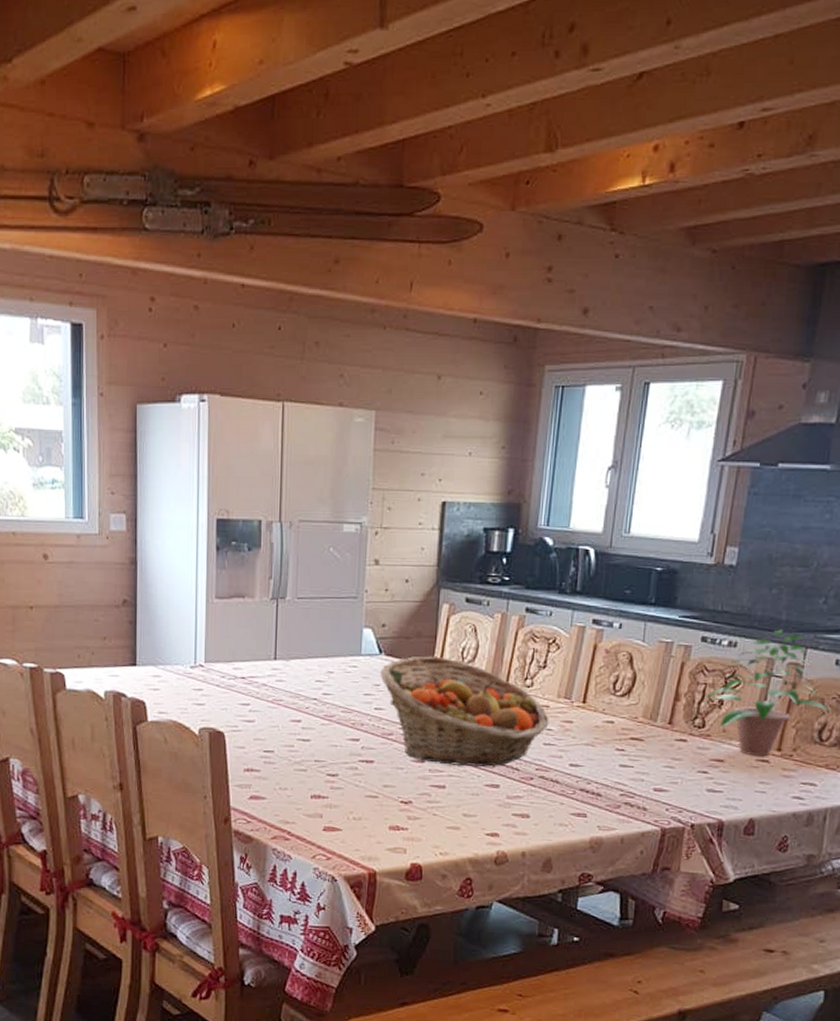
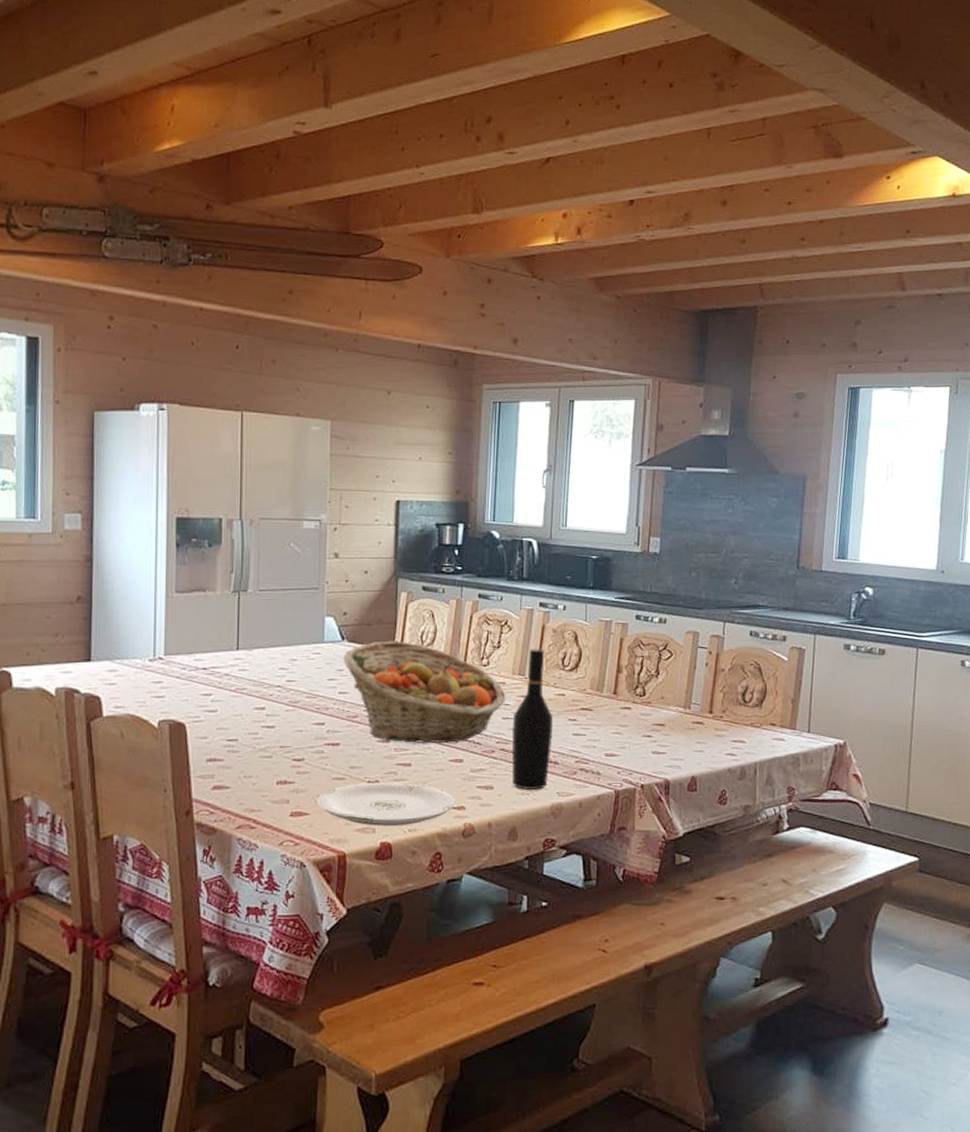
plate: none [350,802,489,848] -> present [317,782,455,826]
wine bottle: none [549,670,600,821] -> present [511,649,554,790]
potted plant: present [701,629,833,757] -> none [641,607,752,719]

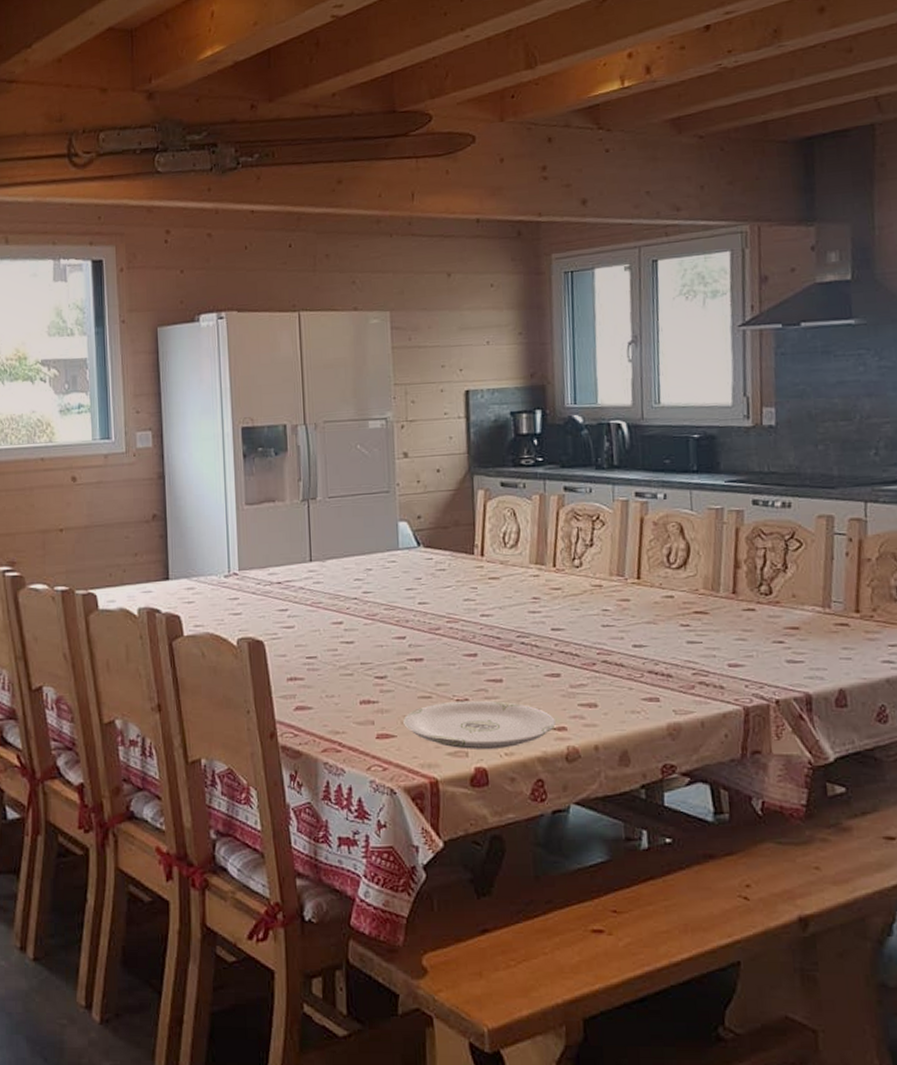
fruit basket: present [343,641,506,743] -> none [420,543,605,657]
wine bottle: present [511,649,554,790] -> none [614,545,663,707]

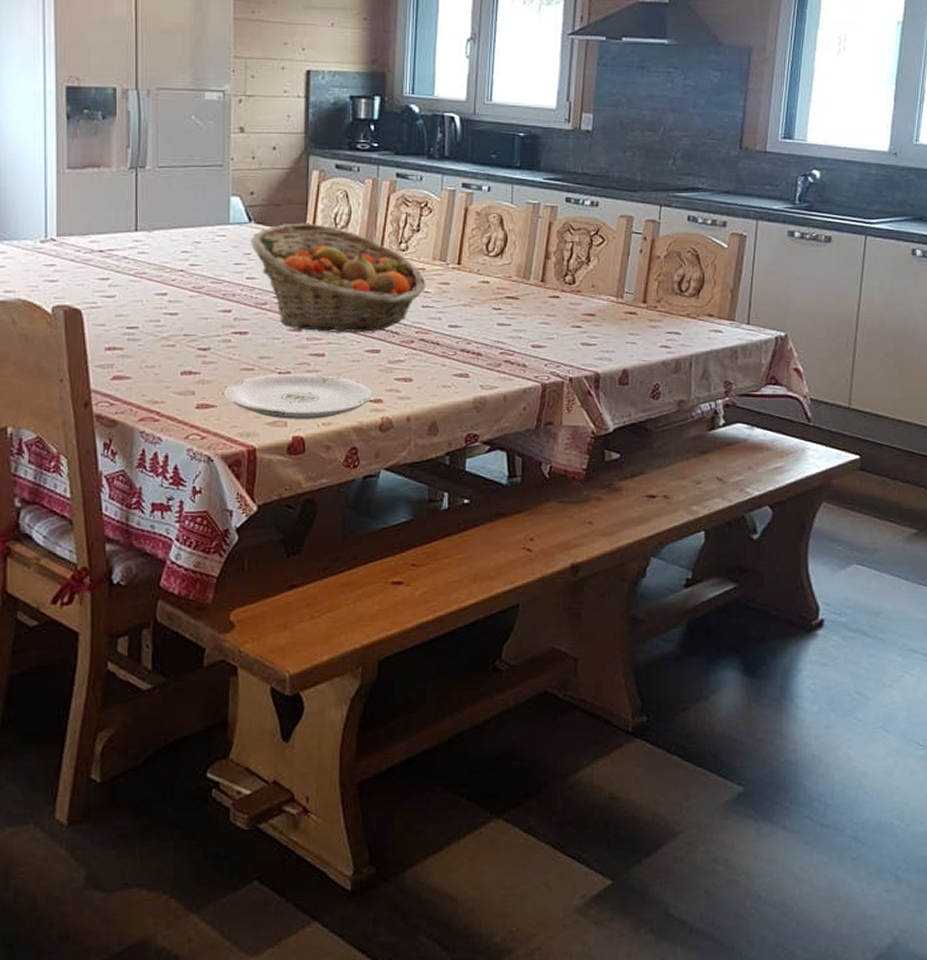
fruit basket: none [420,543,605,657] -> present [251,223,426,332]

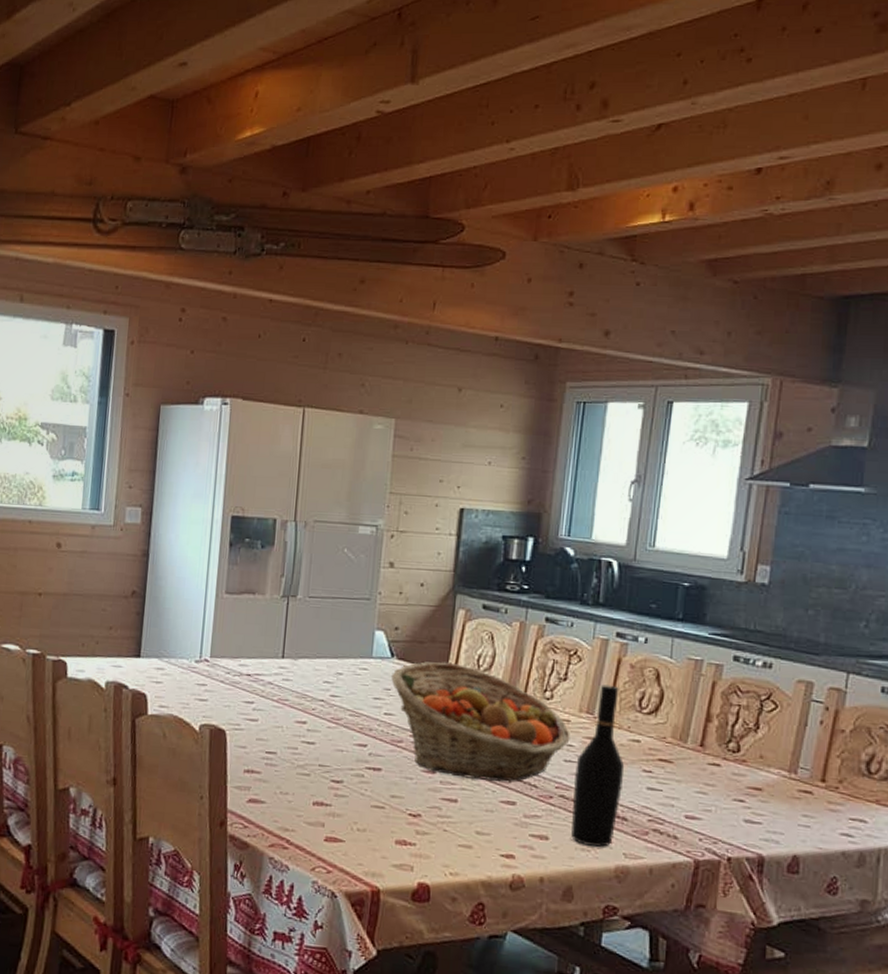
plate: present [224,373,372,419] -> none [353,814,504,868]
wine bottle: none [431,233,477,382] -> present [570,684,625,847]

